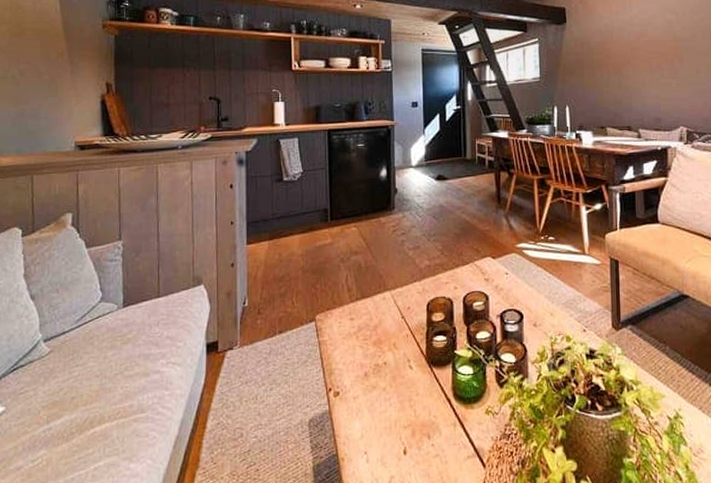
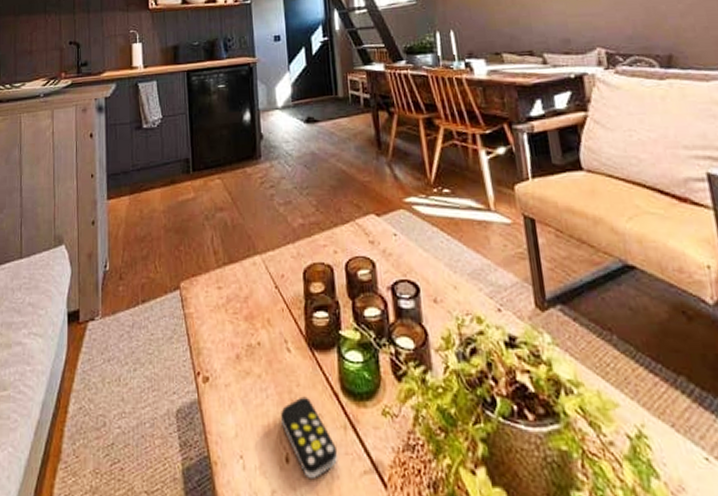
remote control: none [400,403,448,466] -> present [280,396,338,480]

